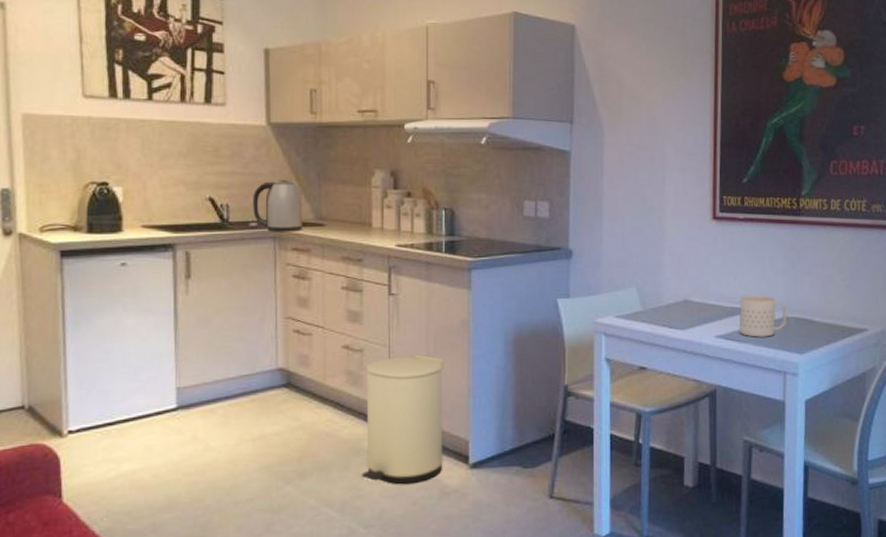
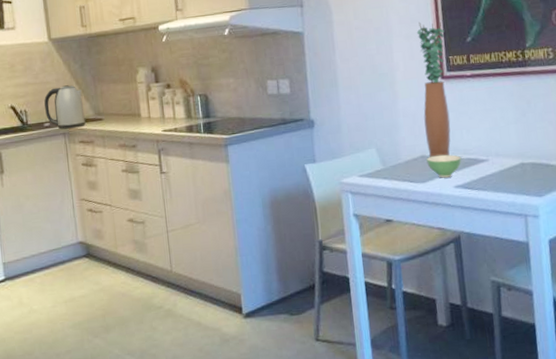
pedal bin: present [361,354,444,485] -> none [149,222,221,334]
bowl: none [688,301,726,326] -> present [425,154,462,178]
vase: none [691,155,721,304] -> present [416,21,451,158]
mug: present [739,295,787,339] -> none [474,144,523,185]

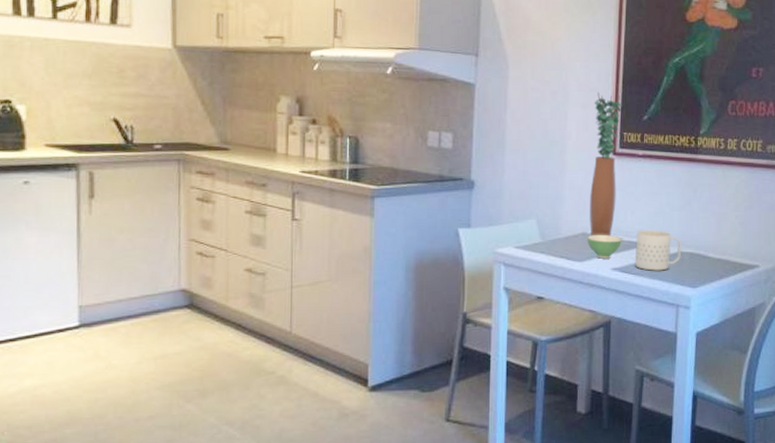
kettle: present [44,85,86,130] -> none [158,103,208,156]
mug: none [474,144,523,185] -> present [634,229,682,272]

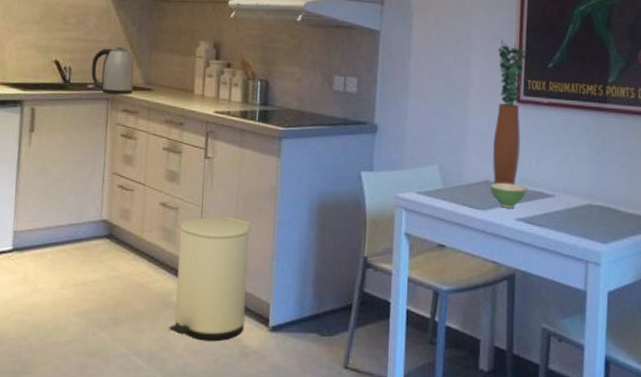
kettle: none [158,103,208,156] -> present [91,47,136,95]
pedal bin: none [262,279,346,406] -> present [169,216,252,341]
mug: present [634,229,682,272] -> none [540,179,591,225]

